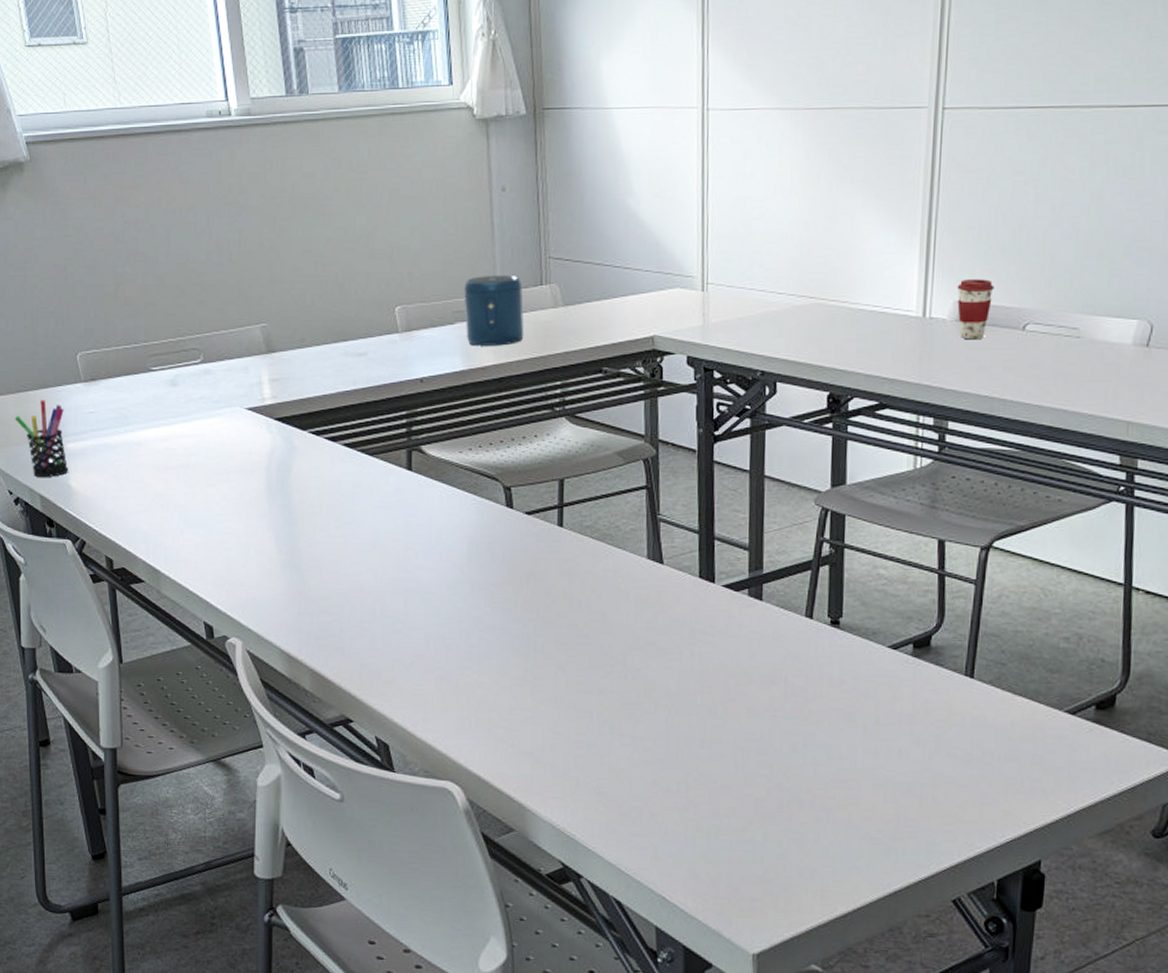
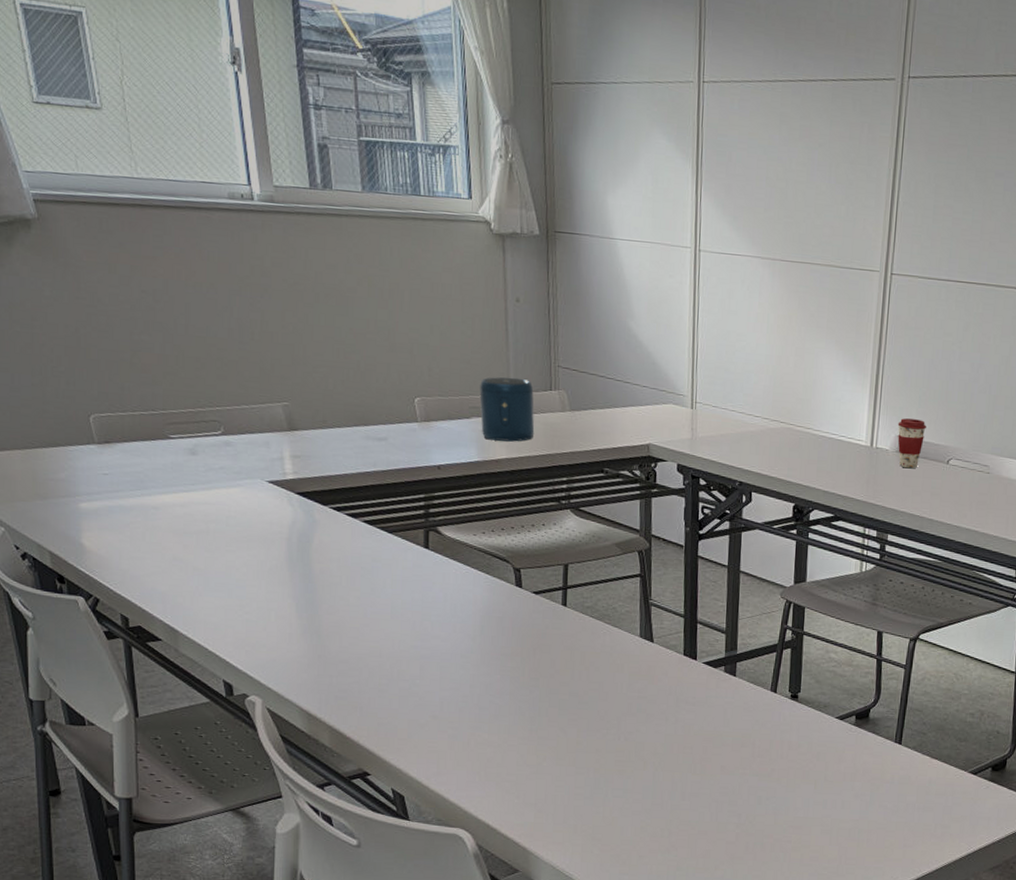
pen holder: present [14,400,69,477] -> none [21,458,81,535]

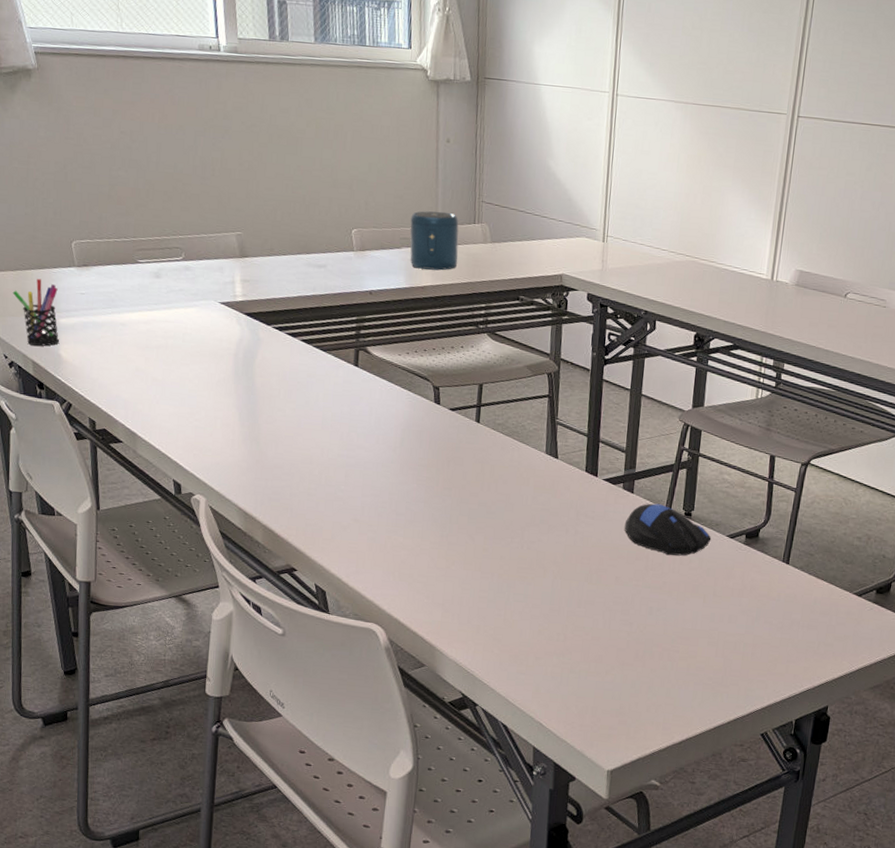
pen holder: none [21,458,81,535] -> present [12,278,60,346]
computer mouse: none [727,686,820,741] -> present [624,503,711,556]
coffee cup: present [897,418,926,469] -> none [797,253,826,302]

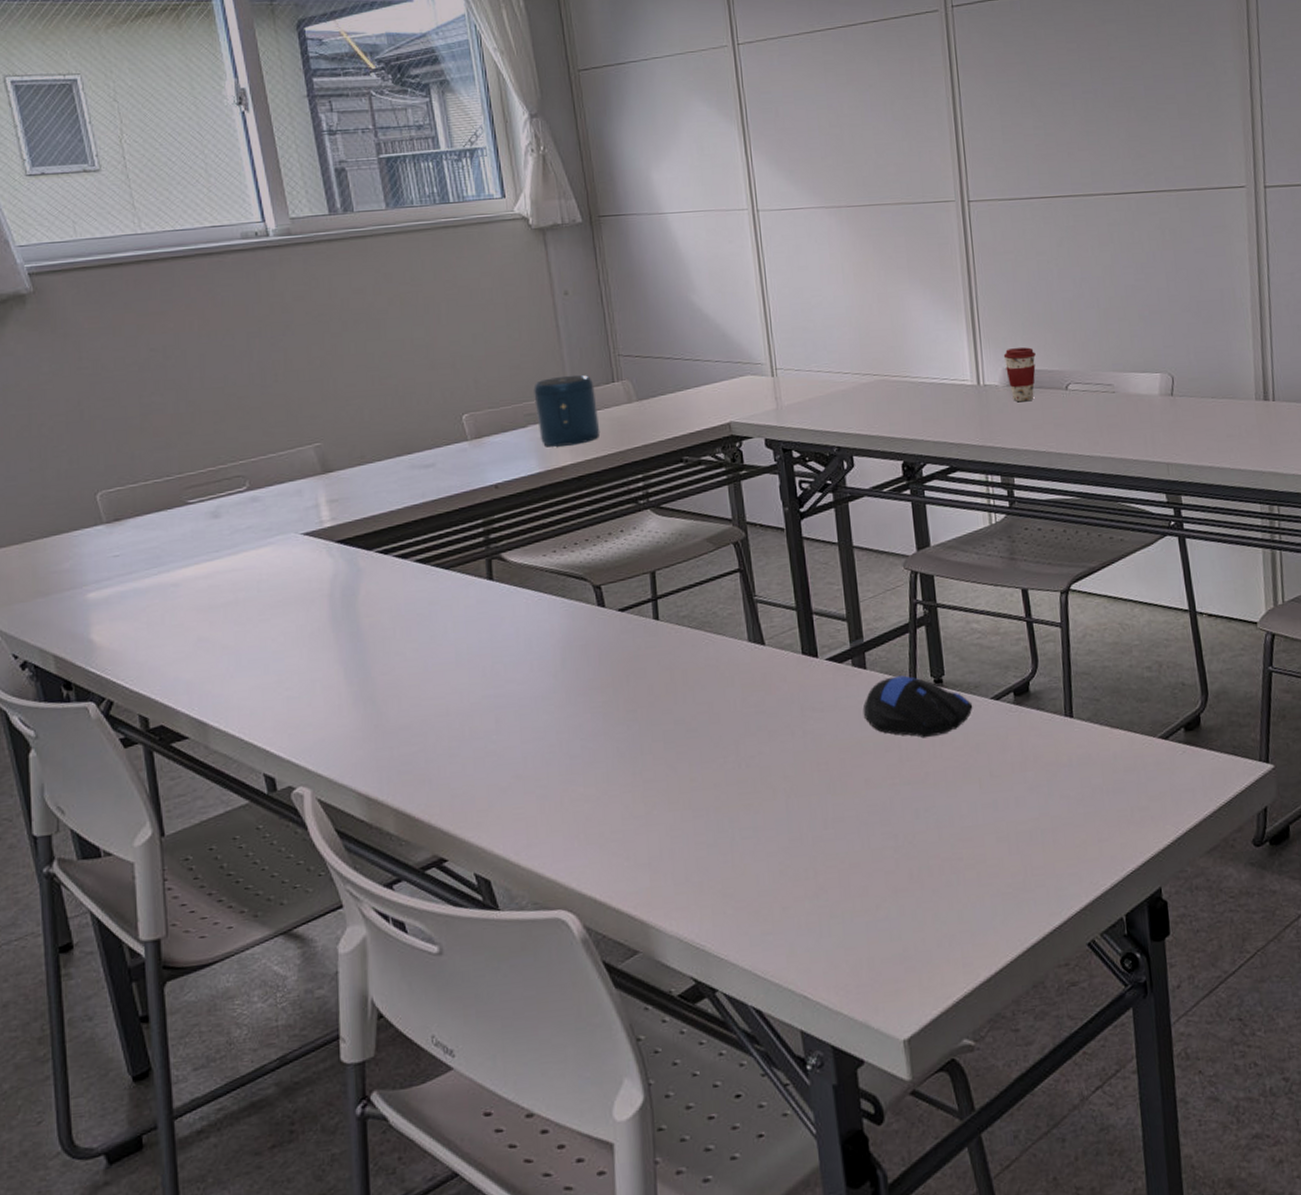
pen holder: present [12,278,60,346] -> none [19,547,90,635]
coffee cup: none [797,253,826,302] -> present [1003,347,1036,402]

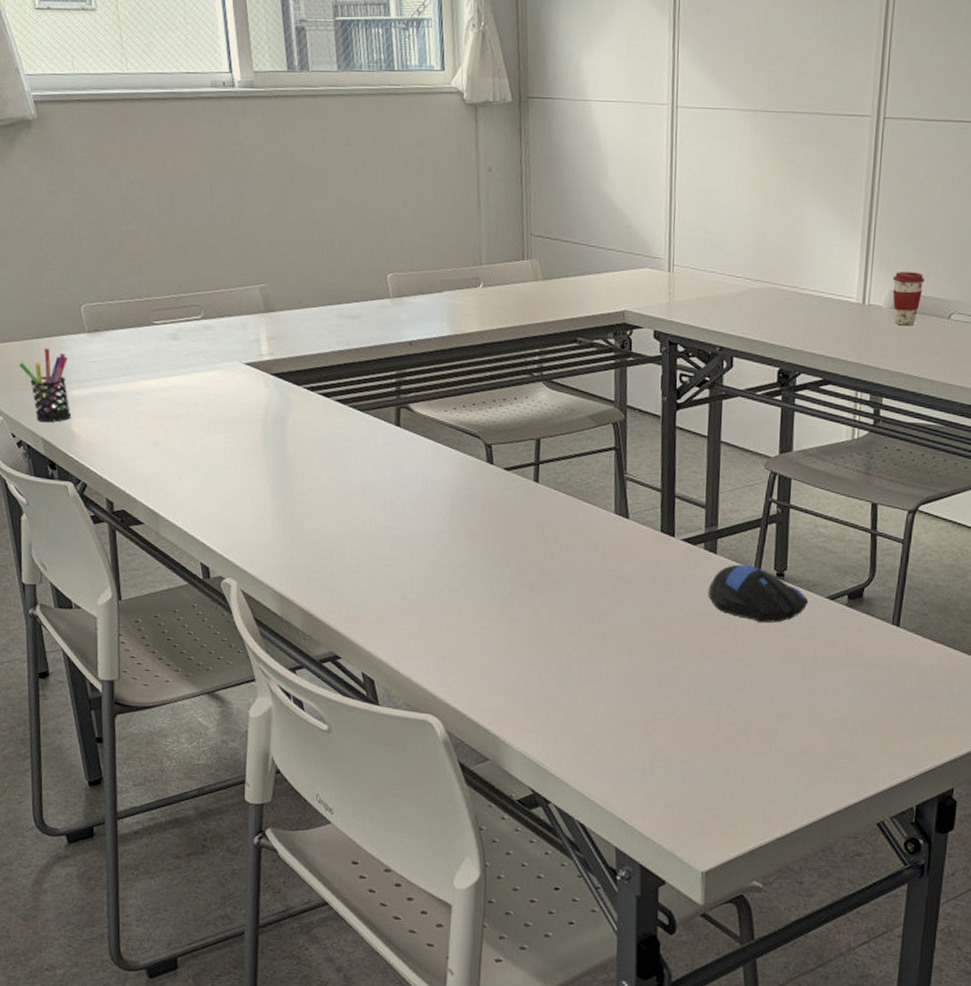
pen holder: none [19,547,90,635] -> present [18,348,72,422]
speaker: present [533,374,601,447] -> none [451,248,507,314]

